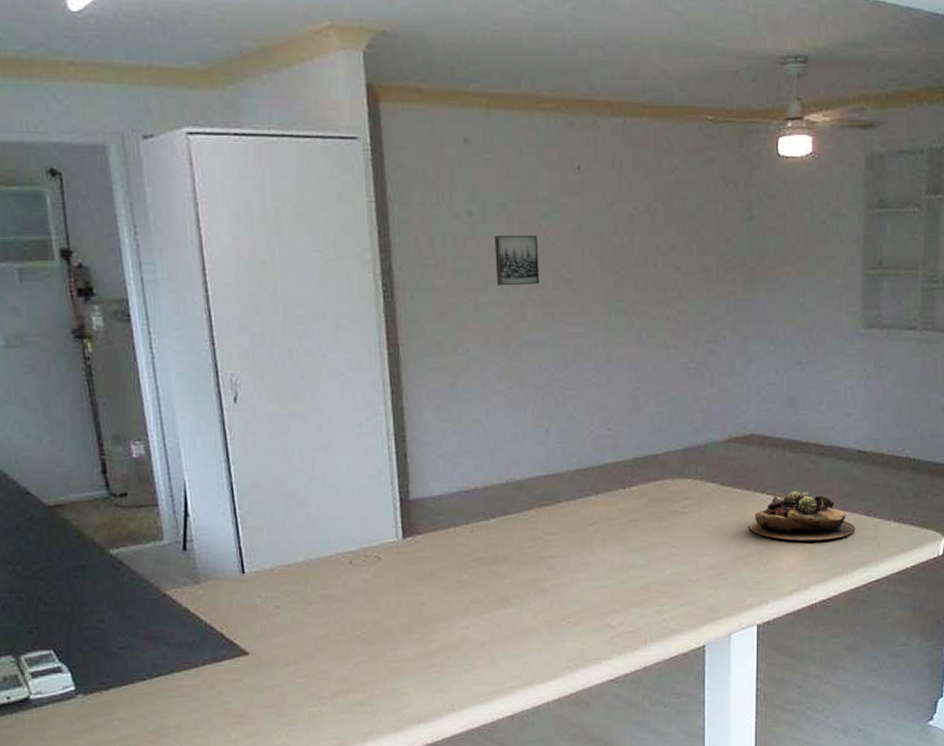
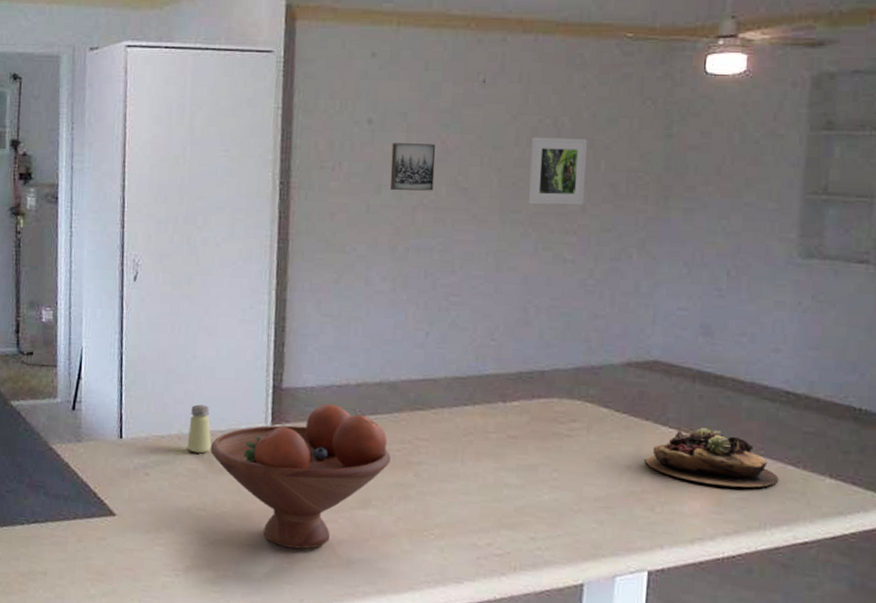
saltshaker: none [316,527,343,578] -> present [188,404,212,454]
fruit bowl: none [342,510,524,658] -> present [210,404,391,549]
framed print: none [629,224,681,293] -> present [528,137,587,206]

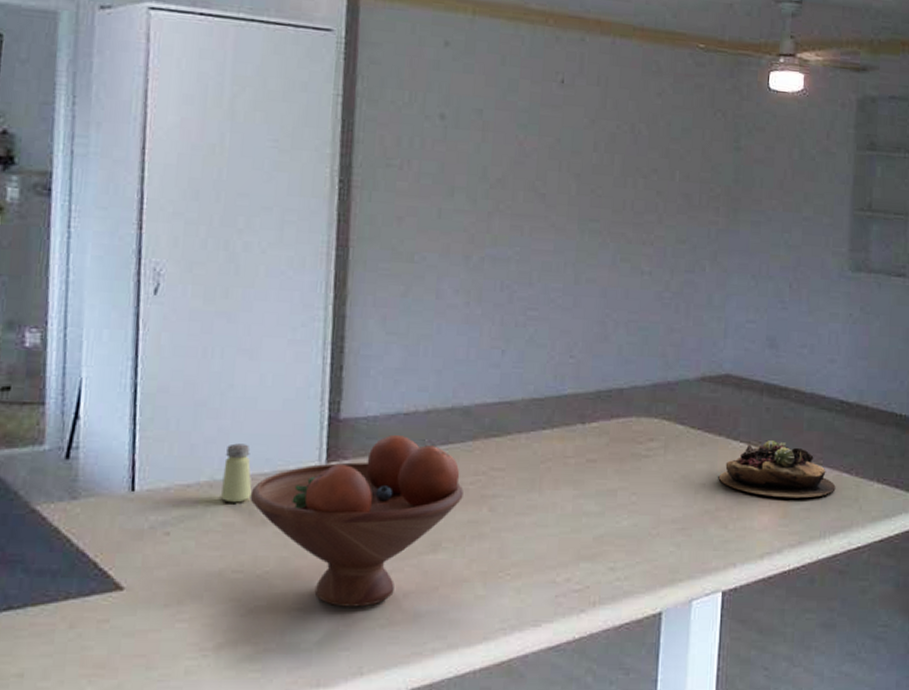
wall art: present [390,143,436,191] -> none [464,141,513,196]
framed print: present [528,137,587,206] -> none [606,143,663,216]

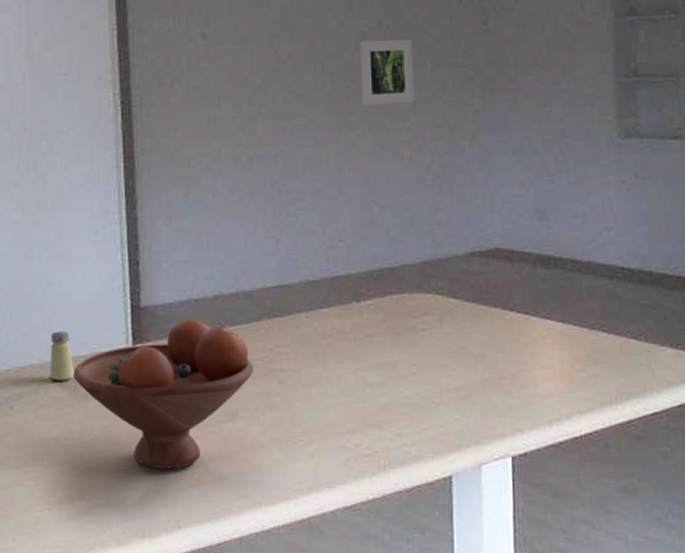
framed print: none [606,143,663,216] -> present [360,39,415,106]
succulent plant: present [719,440,836,498] -> none [498,310,624,365]

